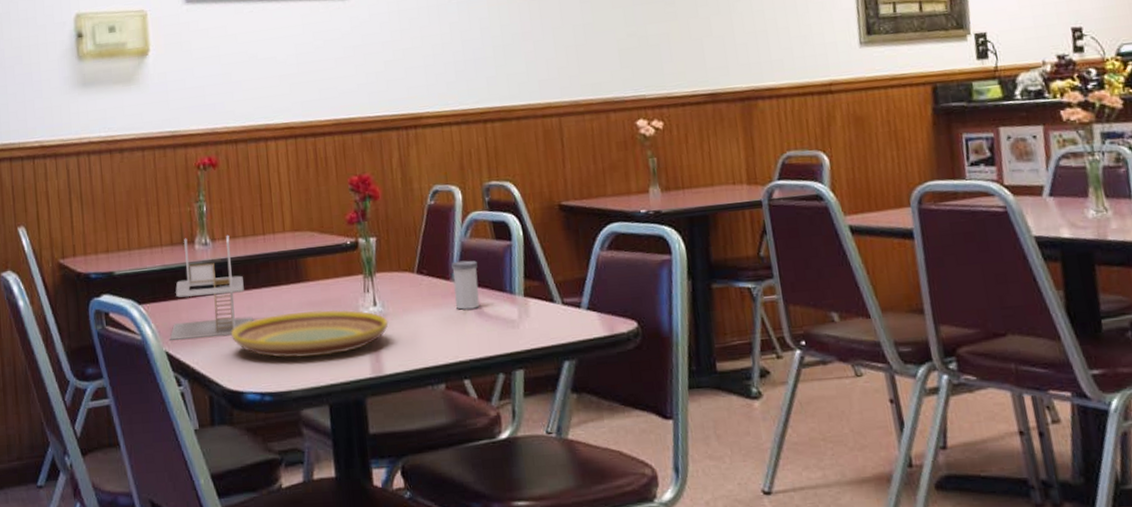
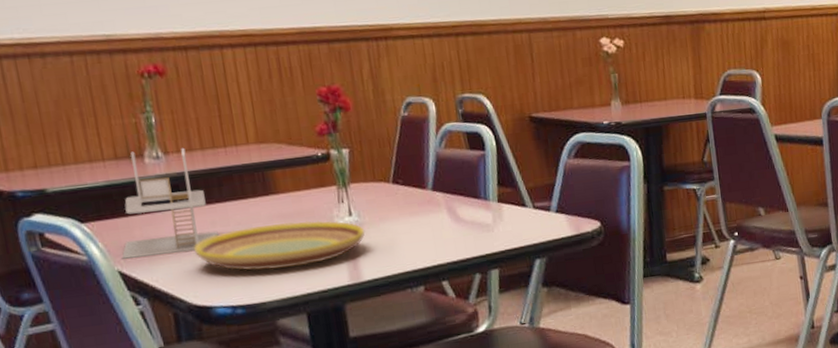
salt shaker: present [451,260,480,310] -> none [427,169,456,217]

